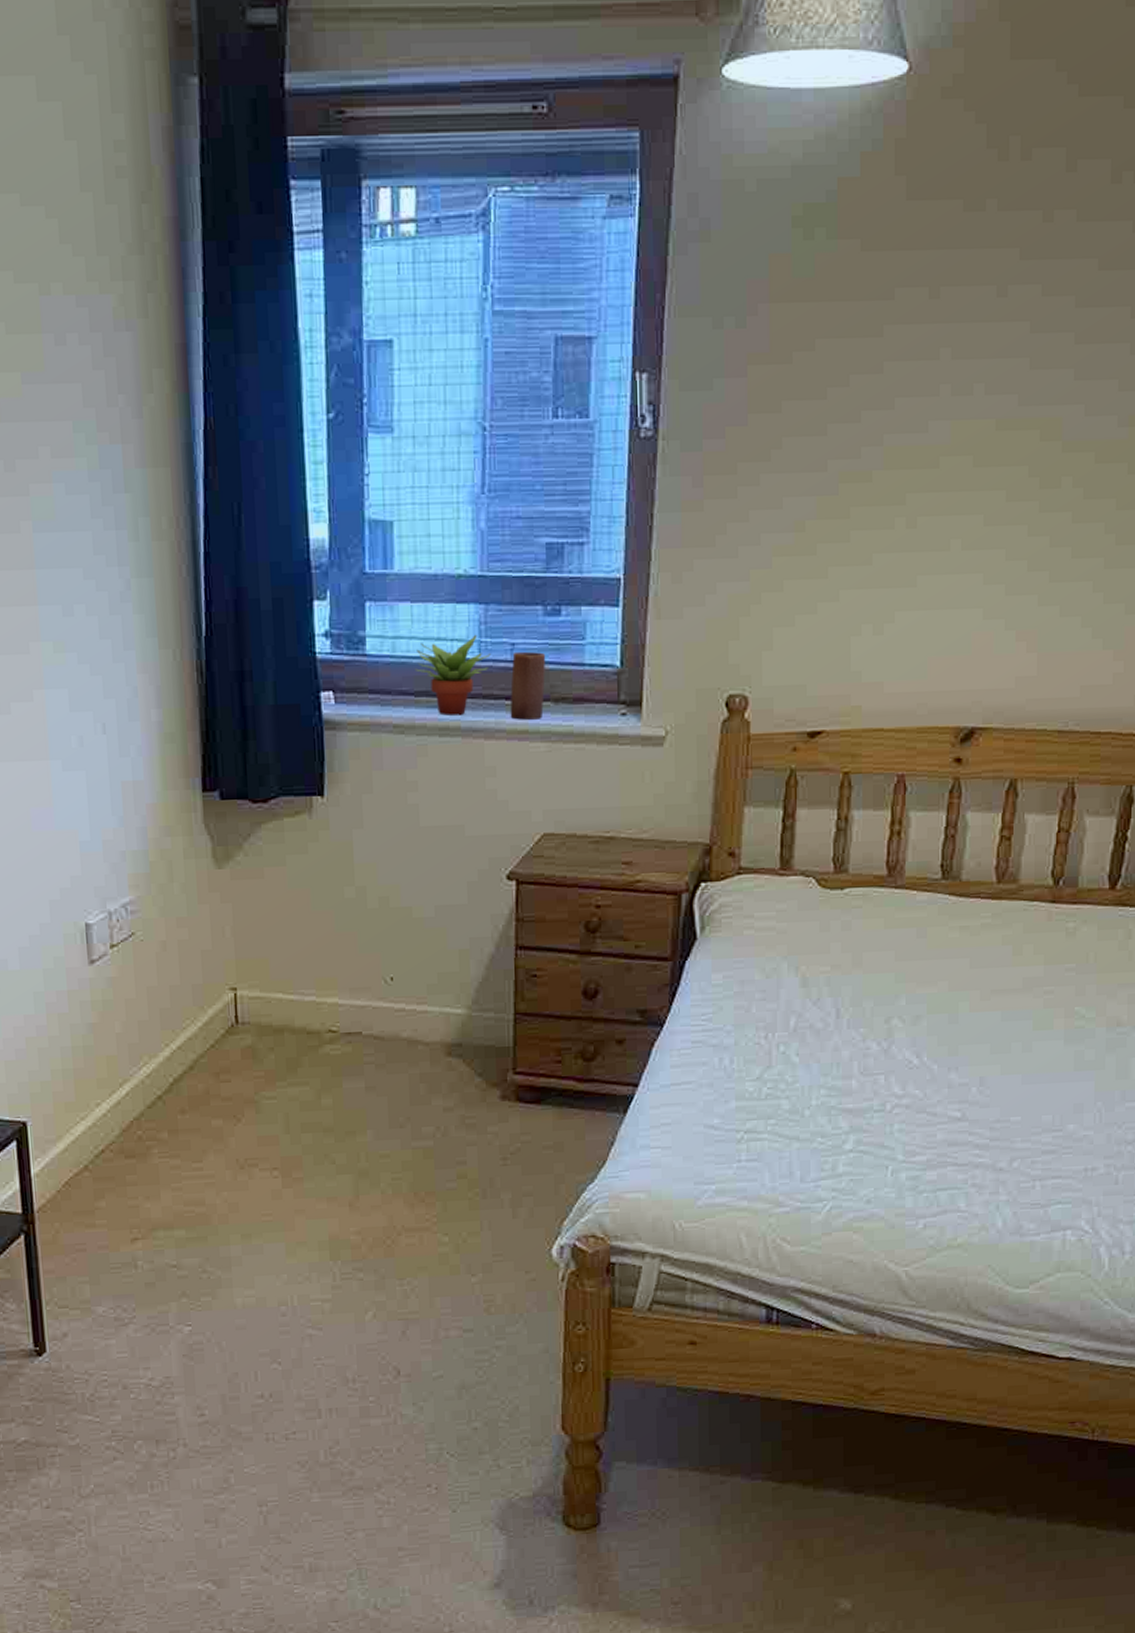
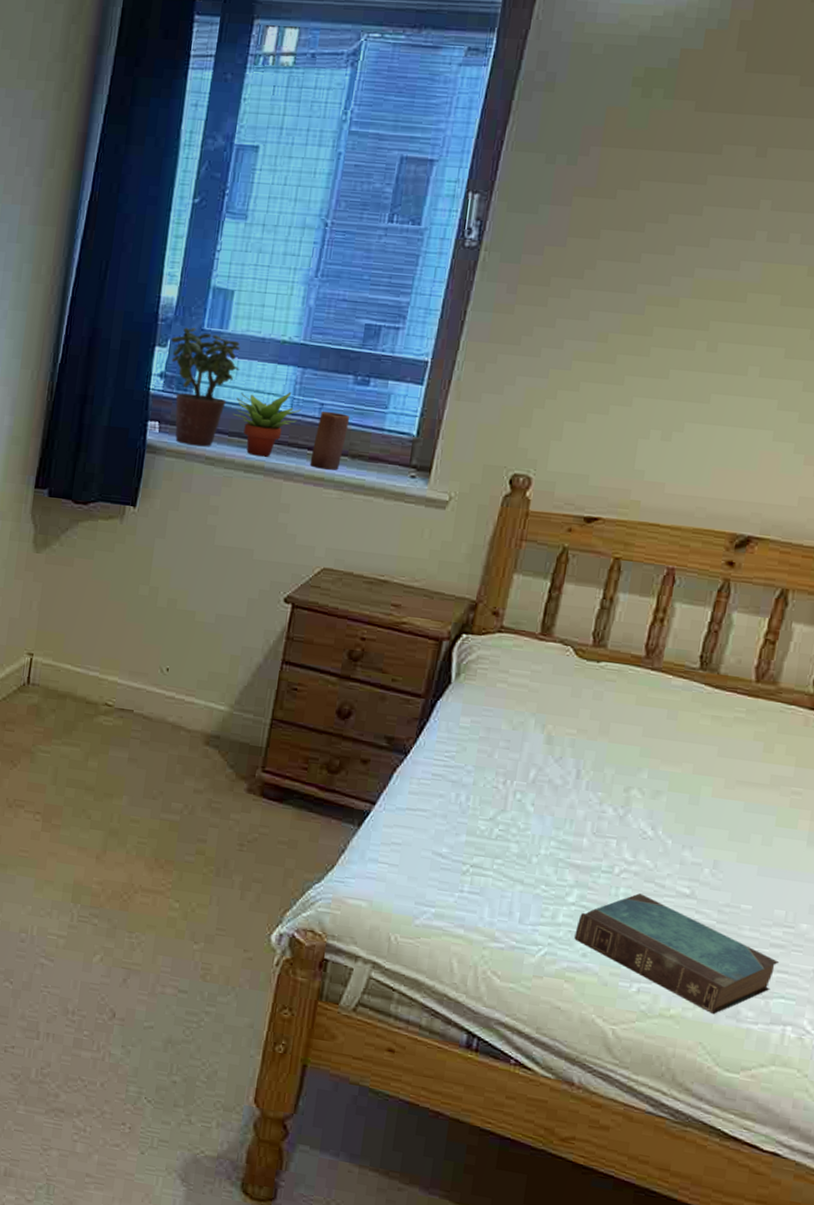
potted plant: none [330,572,415,715] -> present [171,327,241,448]
book: none [857,1126,1053,1235] -> present [574,893,780,1015]

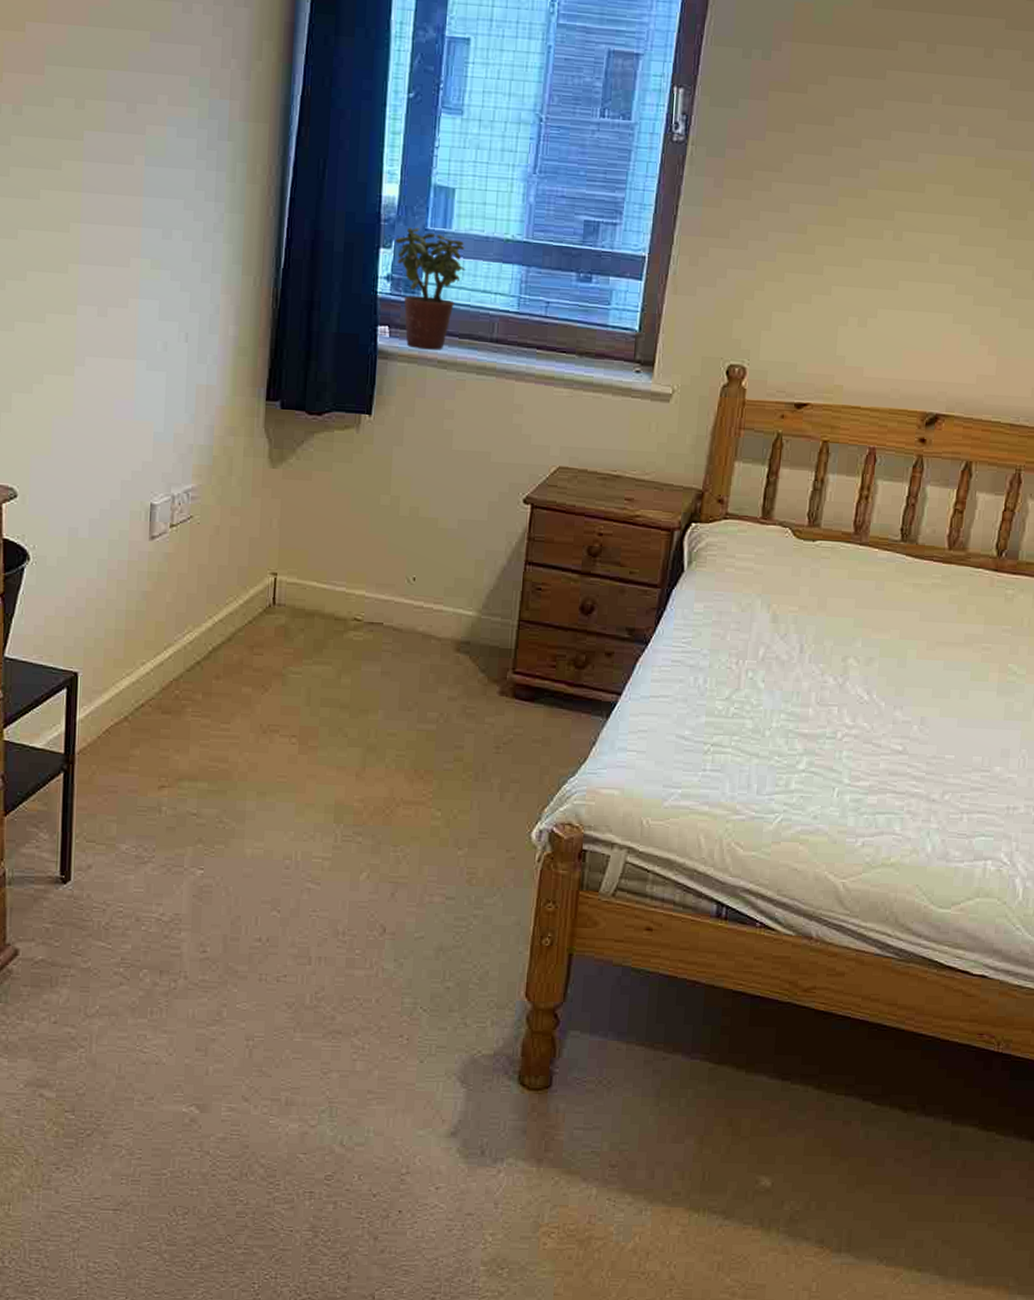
succulent plant: present [232,391,301,457] -> none [461,290,528,358]
candle: present [309,410,350,471] -> none [539,309,576,370]
book: present [574,893,780,1015] -> none [806,755,979,858]

